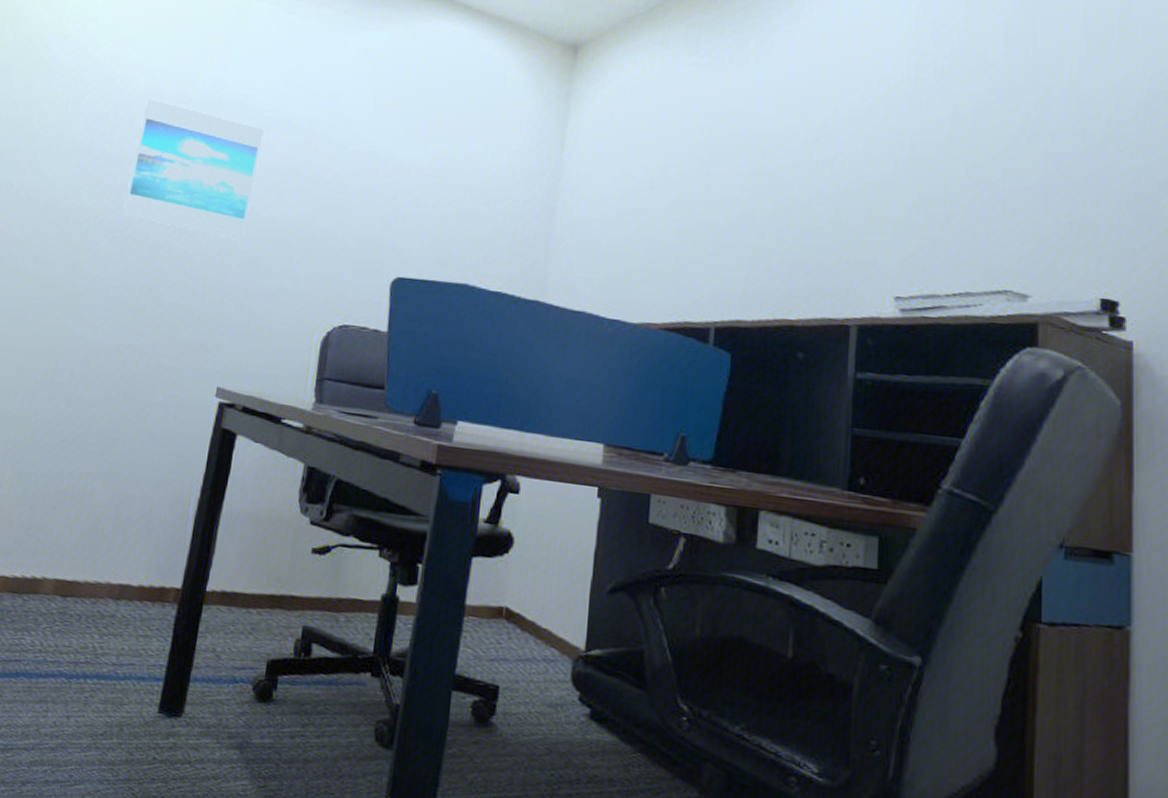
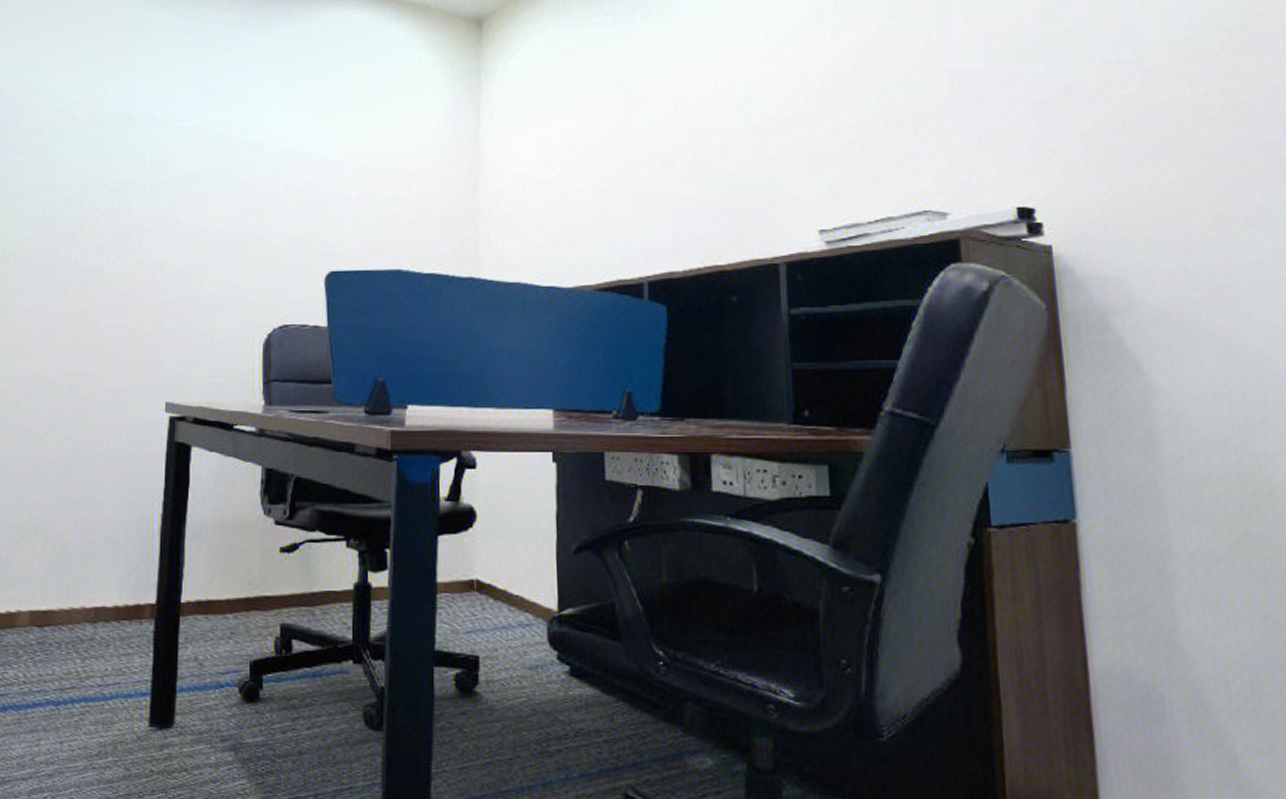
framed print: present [122,98,264,240] -> none [48,123,179,254]

